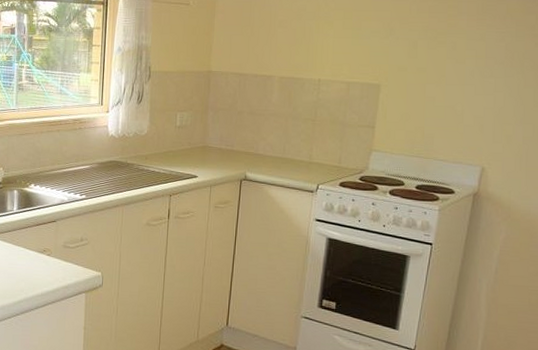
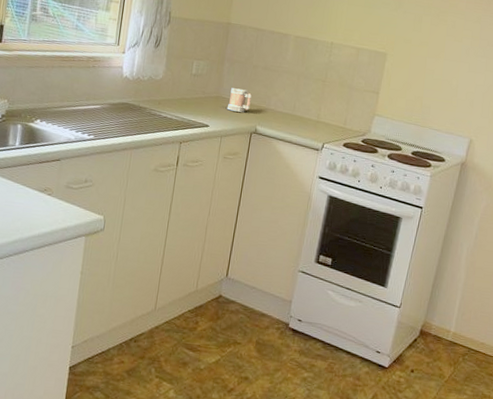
mug: none [214,136,238,160] -> present [226,88,252,113]

